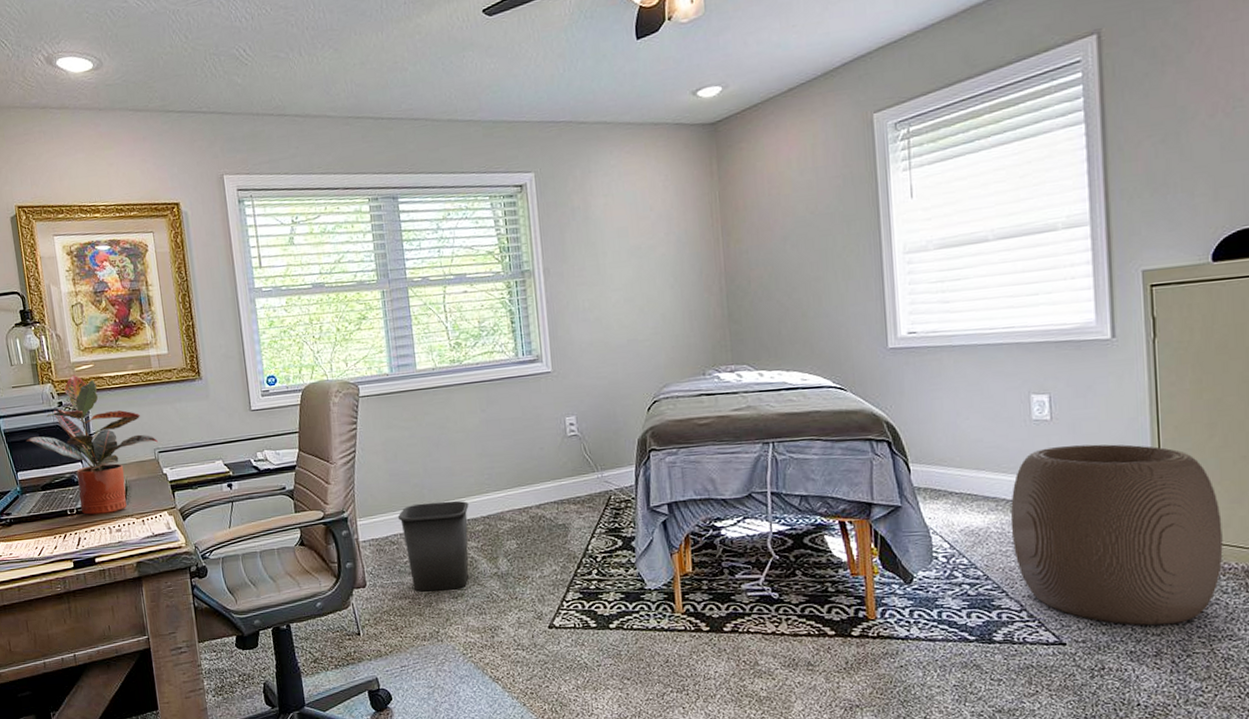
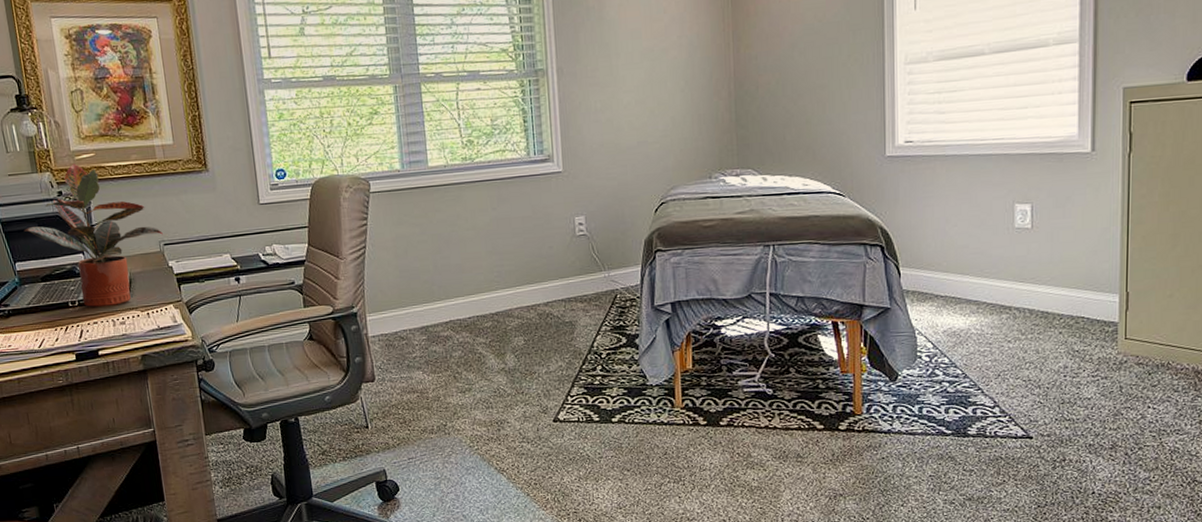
waste bin: present [397,500,469,592] -> none [407,297,478,386]
pouf: present [1010,444,1223,626] -> none [989,252,1178,421]

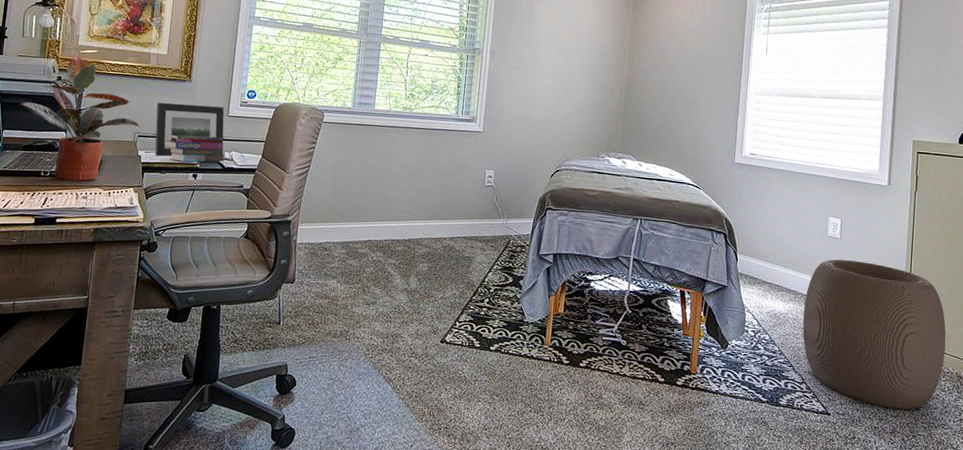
picture frame: none [175,195,262,264] -> present [154,102,225,157]
books: none [196,229,266,266] -> present [165,134,225,163]
pouf: none [989,252,1178,421] -> present [802,259,946,410]

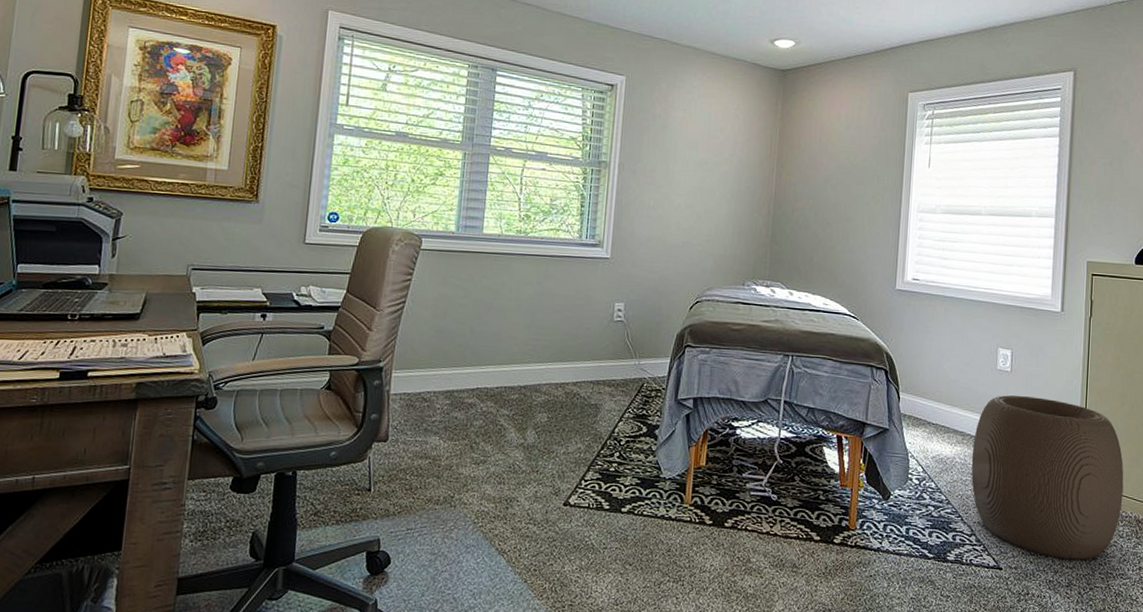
potted plant: present [19,56,140,182] -> none [39,172,194,326]
picture frame: present [154,102,225,157] -> none [213,228,300,294]
books: present [165,134,225,163] -> none [226,266,301,300]

